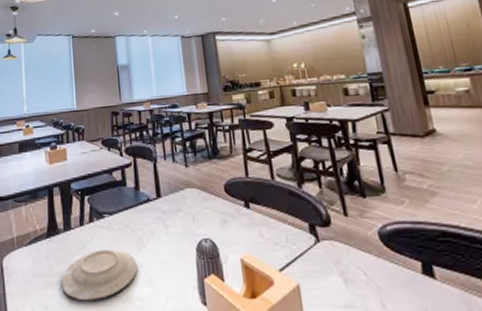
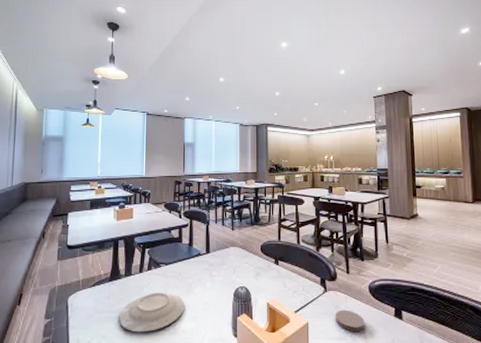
coaster: none [335,266,381,297] -> present [334,310,365,332]

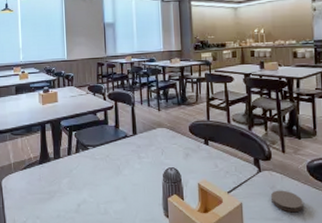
plate: present [119,293,185,333] -> none [51,174,115,213]

